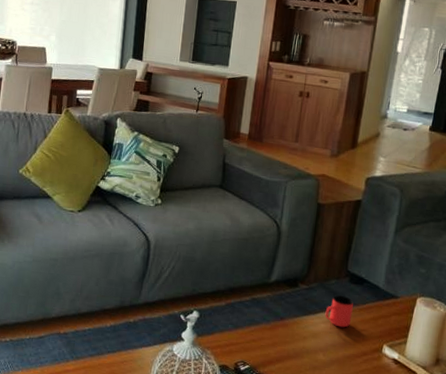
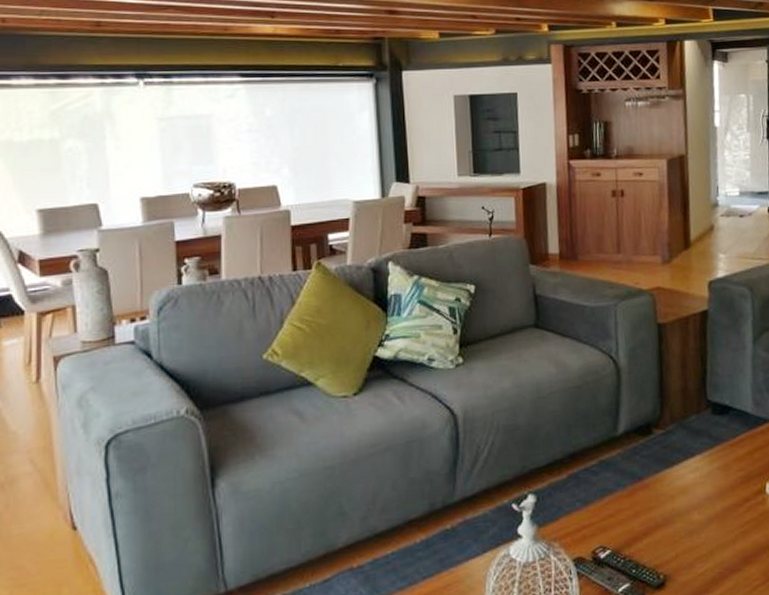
cup: present [325,295,354,328] -> none [690,433,724,474]

